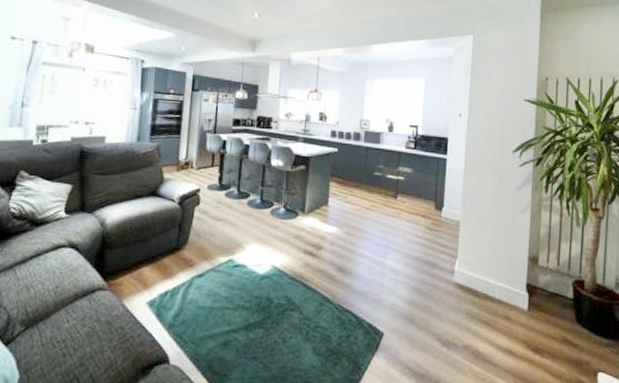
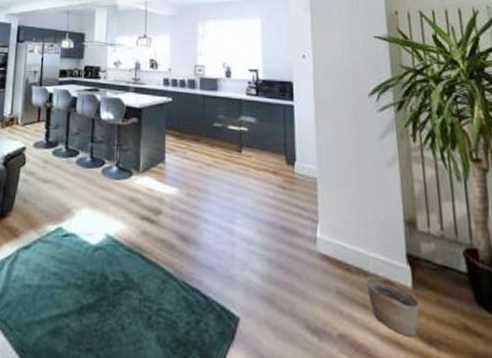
basket: none [490,301,532,347] -> present [365,276,420,337]

